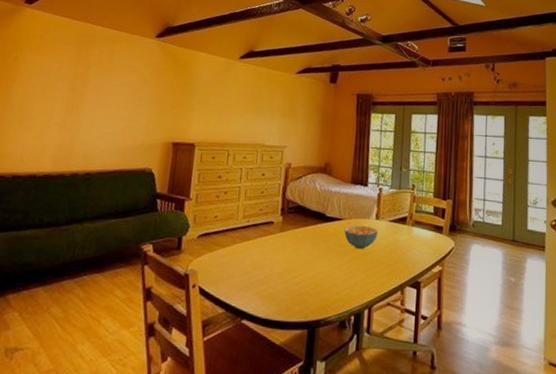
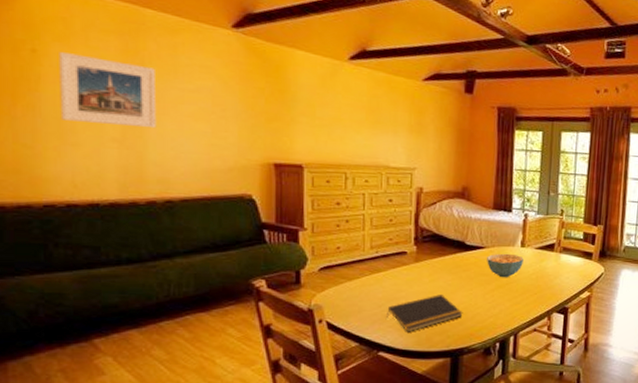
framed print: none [23,59,96,115] -> present [59,52,157,129]
notepad: none [252,264,321,301] -> present [387,294,463,332]

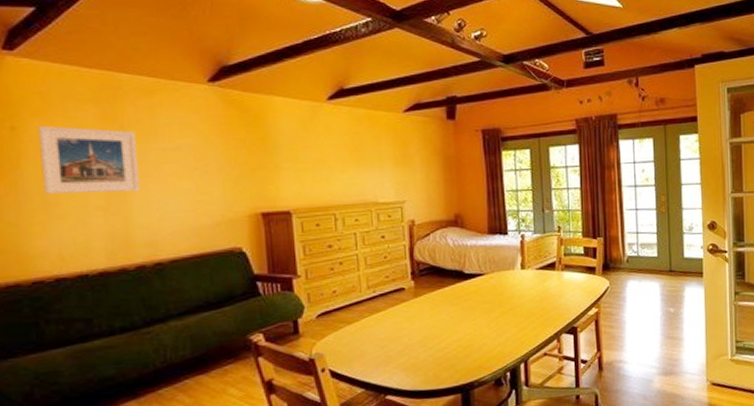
notepad: present [387,294,463,332] -> none [390,328,469,372]
cereal bowl: present [487,253,524,278] -> none [487,277,525,304]

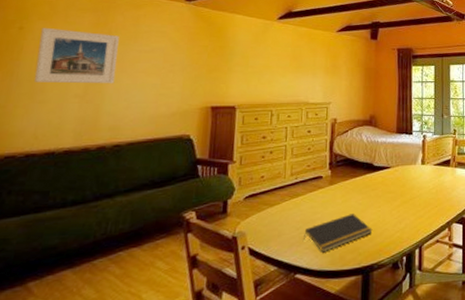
notepad: none [390,328,469,372] -> present [304,214,373,253]

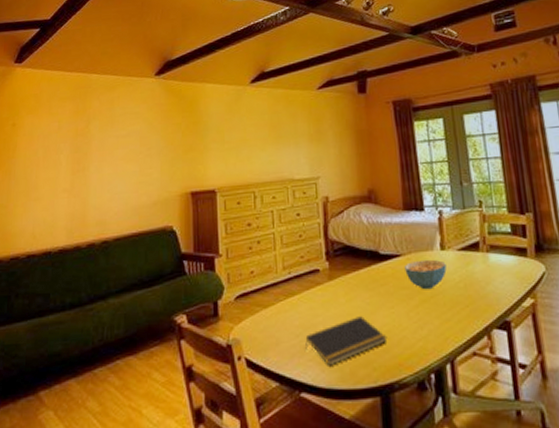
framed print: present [33,28,119,84] -> none [28,121,98,179]
cereal bowl: none [392,171,424,194] -> present [405,259,447,290]

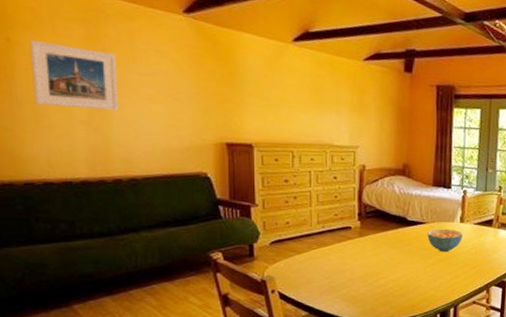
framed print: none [28,121,98,179] -> present [30,41,119,111]
notepad: present [305,316,387,366] -> none [334,268,405,303]

